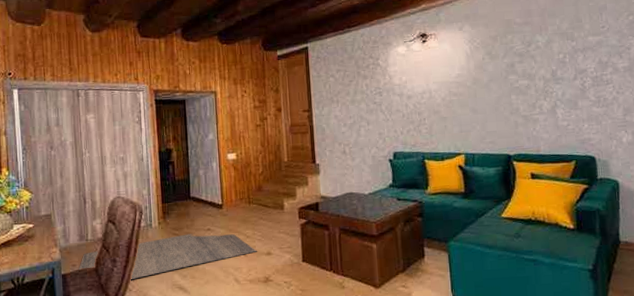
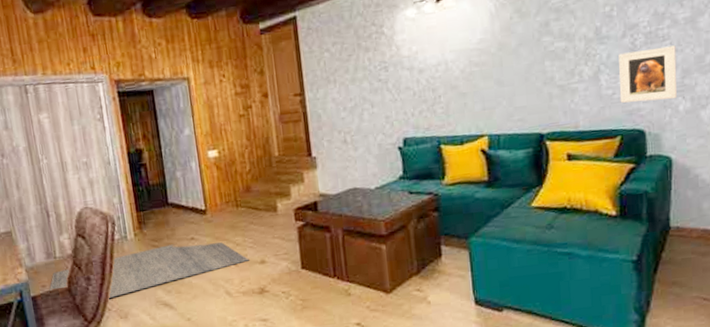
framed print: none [571,88,621,133] -> present [619,45,677,103]

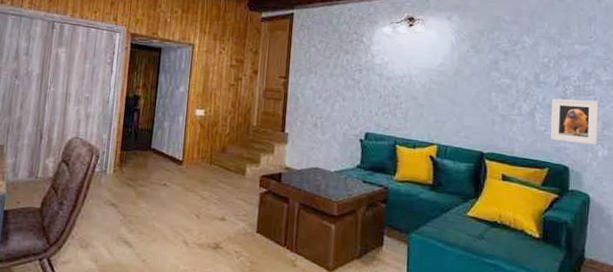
rug: present [48,242,249,299] -> none [21,186,211,227]

